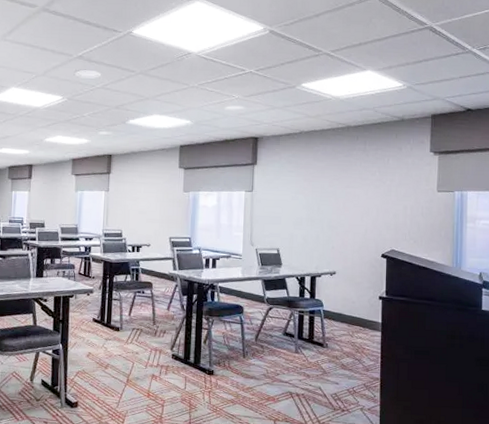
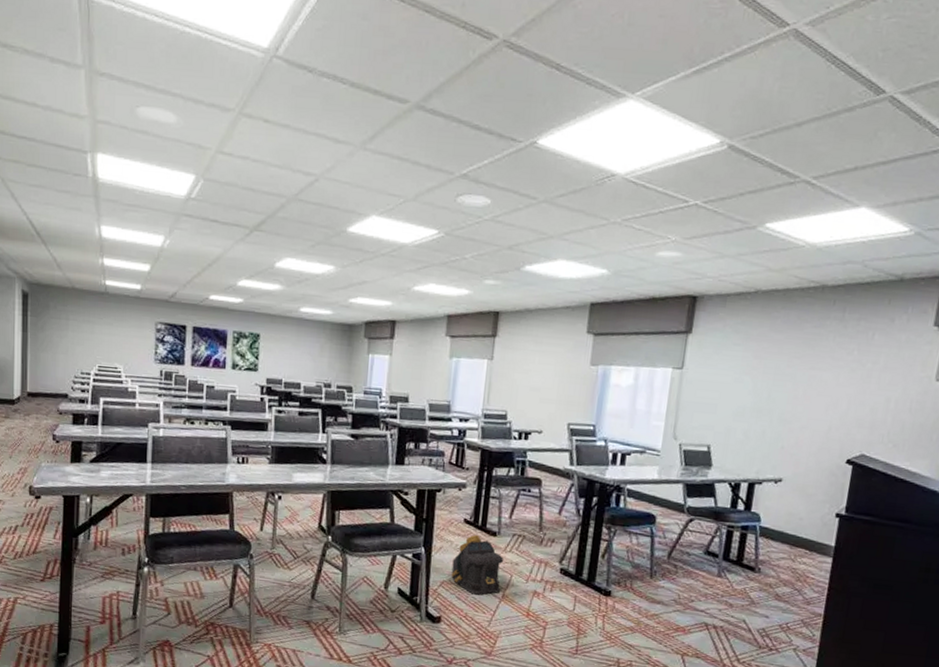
backpack: none [84,330,126,381] -> present [451,534,503,595]

